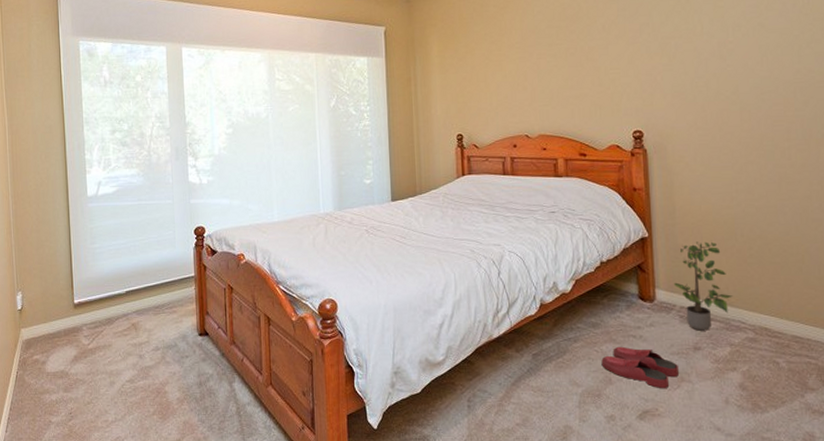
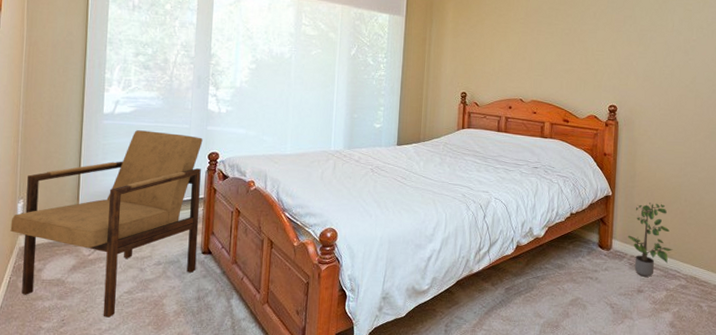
armchair: none [12,210,194,408] -> present [10,130,203,318]
slippers: present [601,346,679,388] -> none [562,286,624,323]

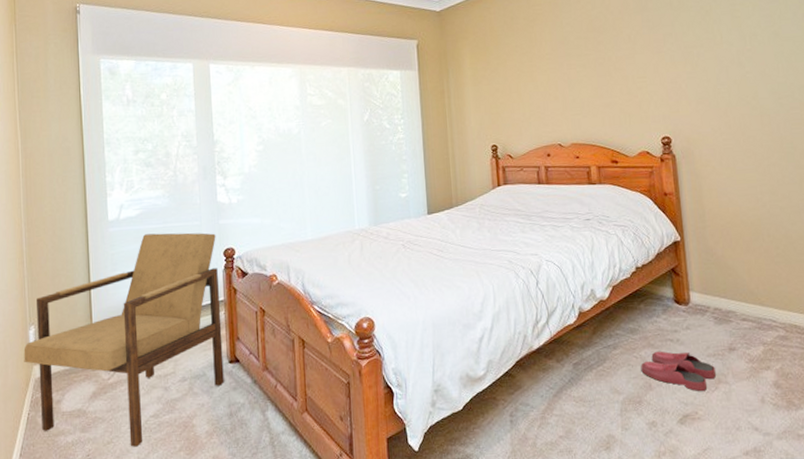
slippers: none [562,286,624,323] -> present [641,351,716,391]
potted plant: present [628,203,673,277] -> none [707,242,763,332]

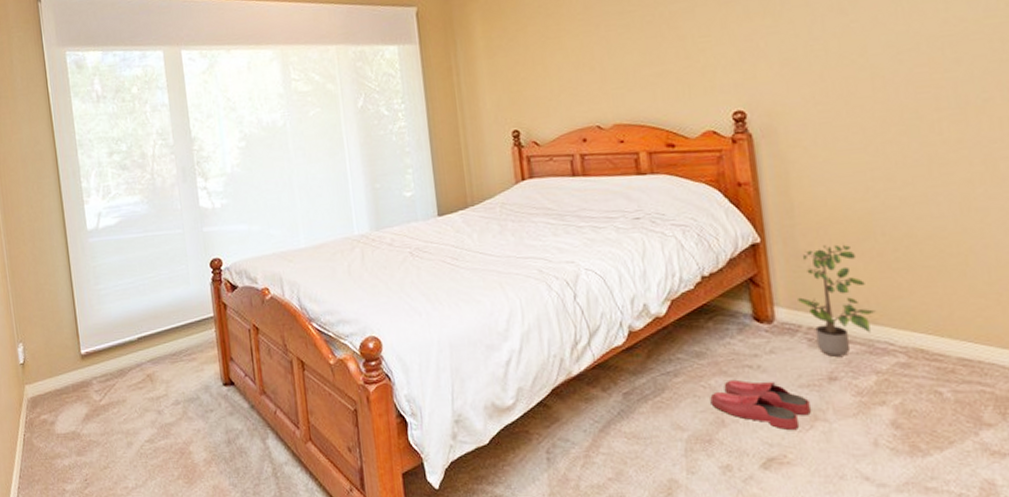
armchair: present [23,232,224,447] -> none [14,242,220,473]
potted plant: none [707,242,763,332] -> present [798,244,875,357]

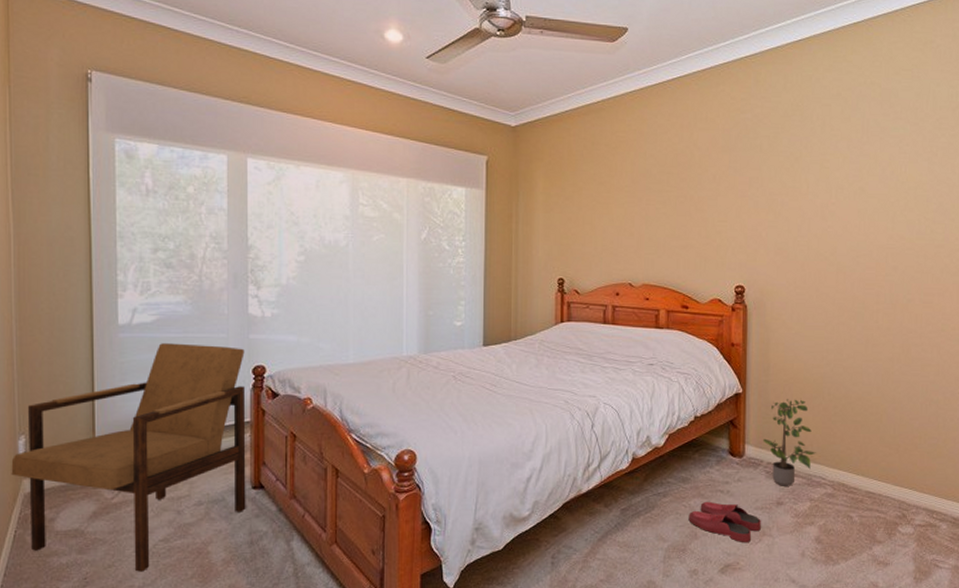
armchair: none [14,242,220,473] -> present [11,343,246,572]

